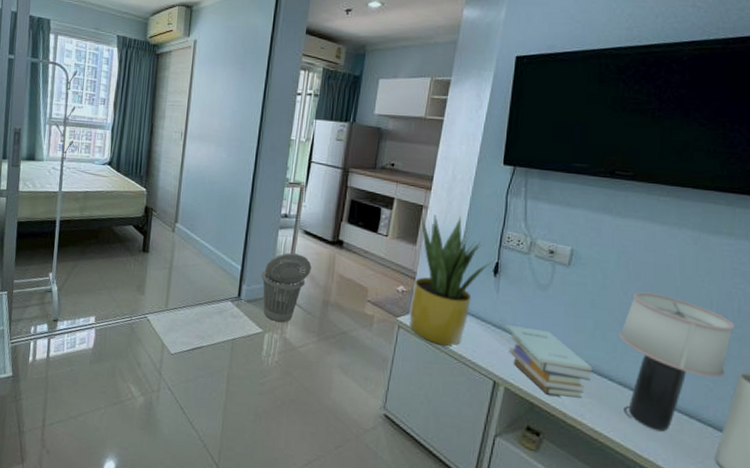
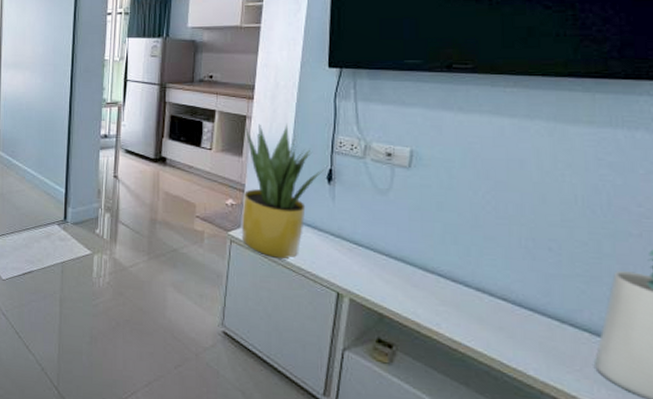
laundry basket: present [260,253,312,322] -> none [85,172,136,243]
books: present [504,324,594,398] -> none [344,232,447,307]
table lamp: present [619,291,735,432] -> none [472,190,606,339]

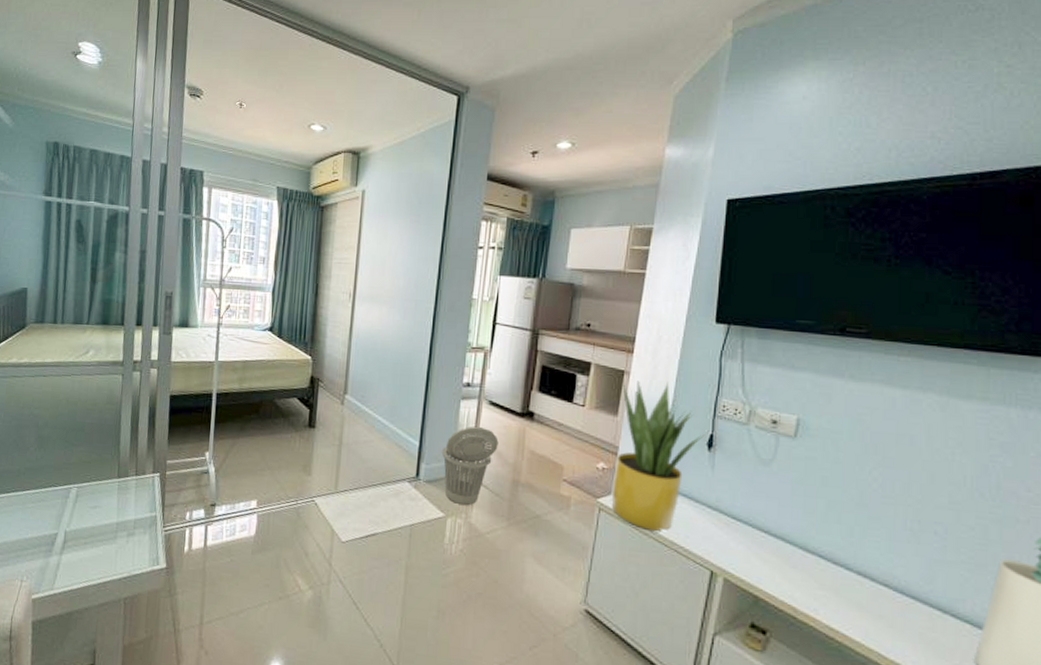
laundry basket: none [85,172,136,243] -> present [441,426,499,505]

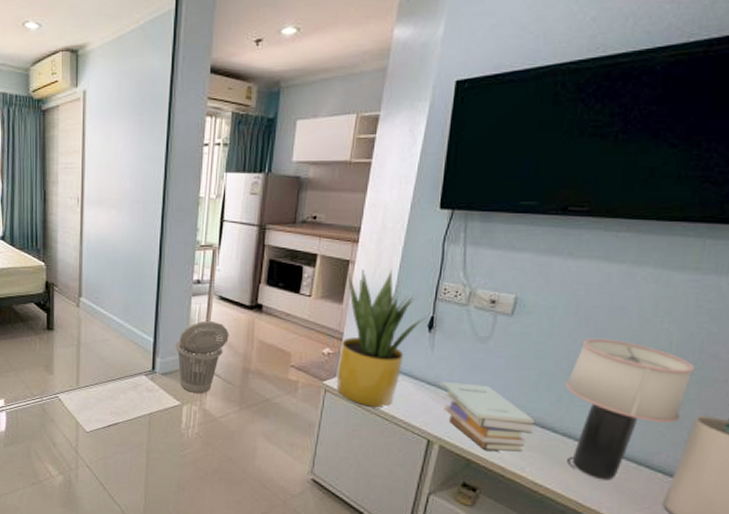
books: none [721,505,828,591] -> present [439,381,536,452]
table lamp: none [856,466,994,630] -> present [565,338,695,480]

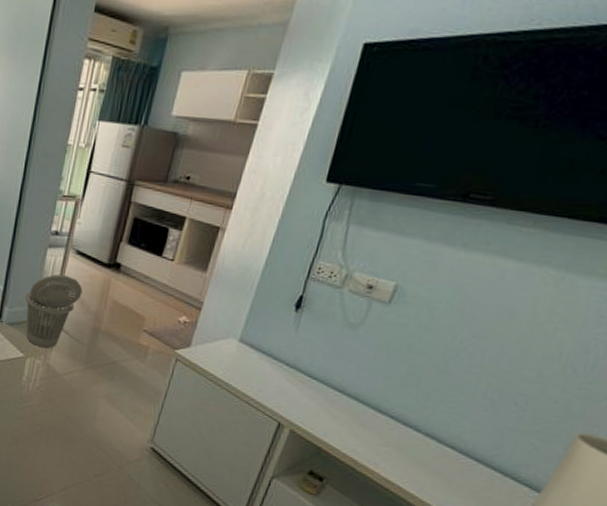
planter: present [336,268,427,408] -> none [188,238,295,384]
books: present [439,381,536,452] -> none [299,363,398,447]
table lamp: present [565,338,695,480] -> none [425,337,585,488]

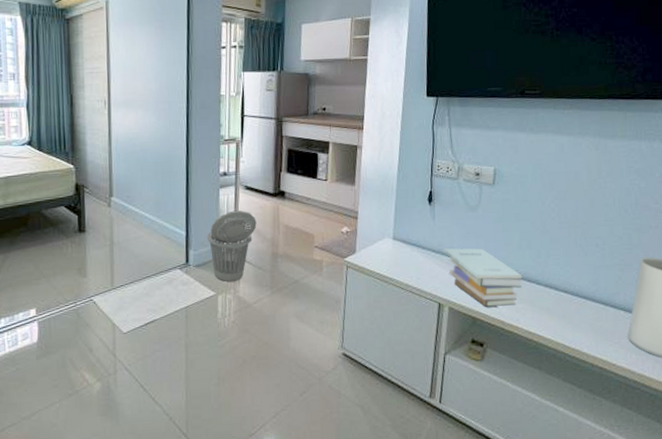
books: none [299,363,398,447] -> present [443,248,524,307]

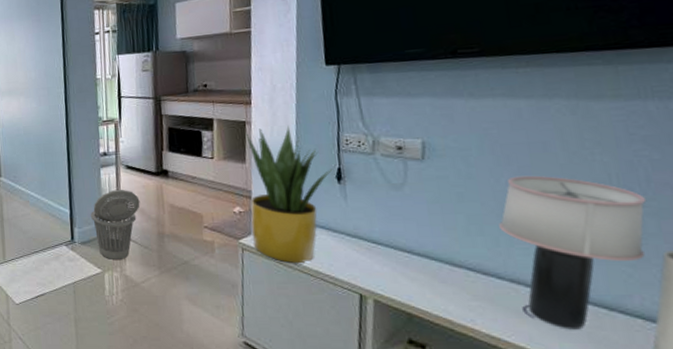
planter: none [356,150,426,279] -> present [245,125,333,264]
books: present [443,248,524,307] -> none [360,231,477,302]
table lamp: none [542,199,634,323] -> present [499,175,647,330]

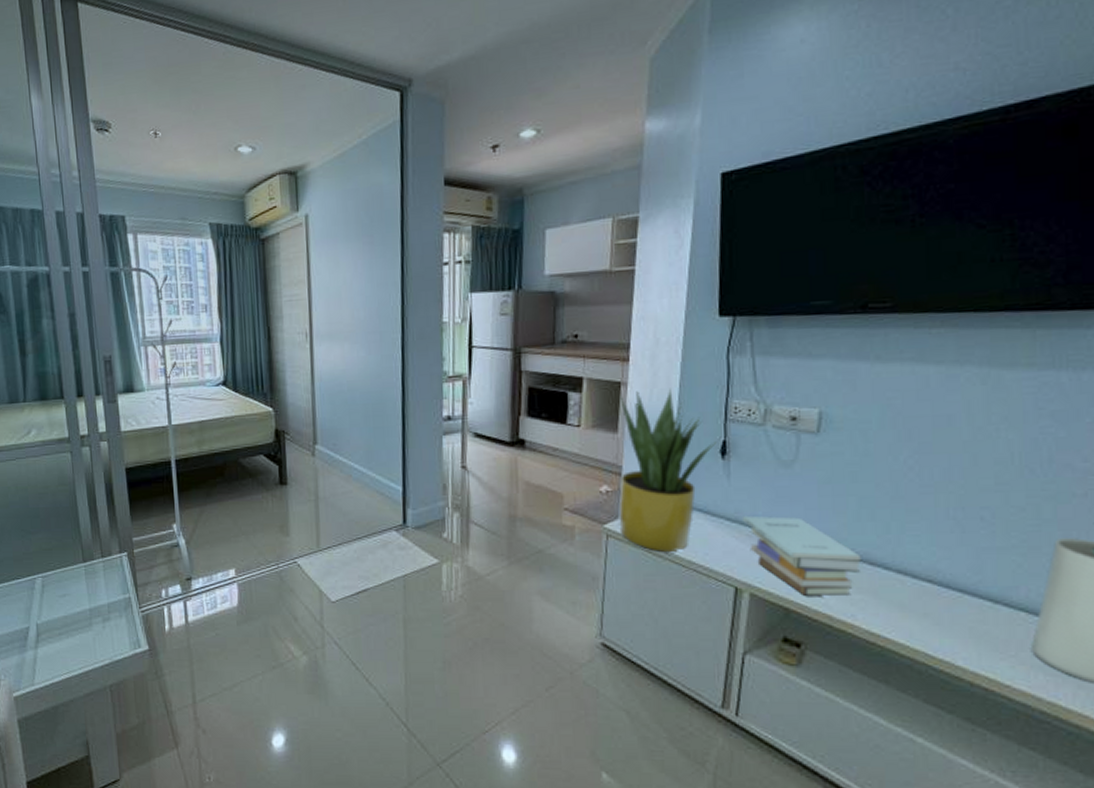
laundry basket: present [90,189,140,259] -> none [427,462,489,548]
books: none [360,231,477,302] -> present [741,515,863,596]
table lamp: present [499,175,647,330] -> none [892,453,1046,624]

